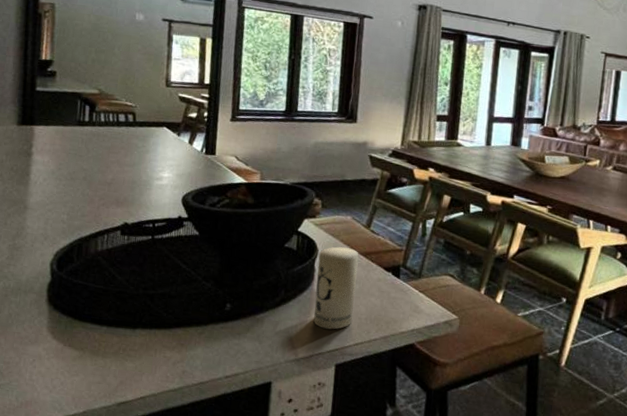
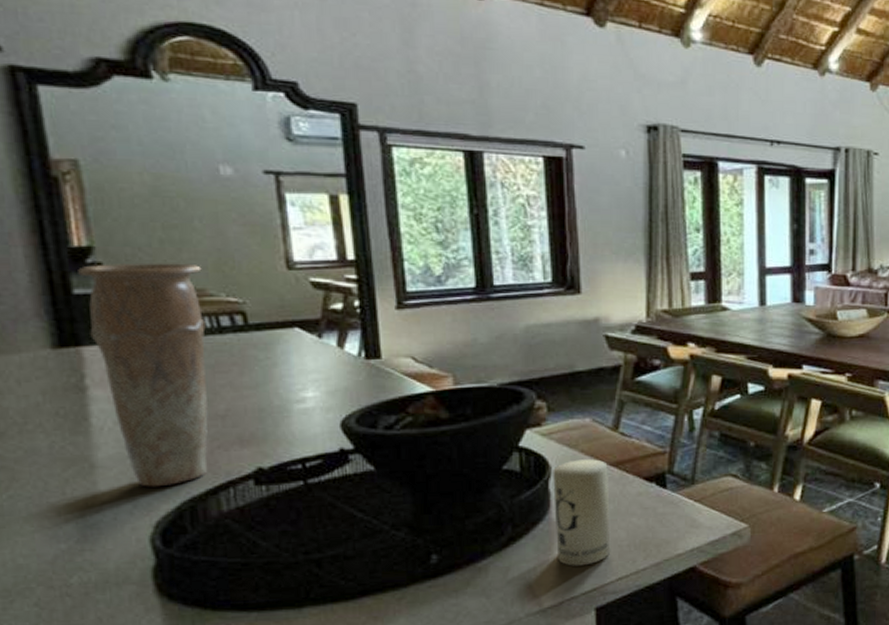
vase: none [41,72,114,228] -> present [78,262,208,487]

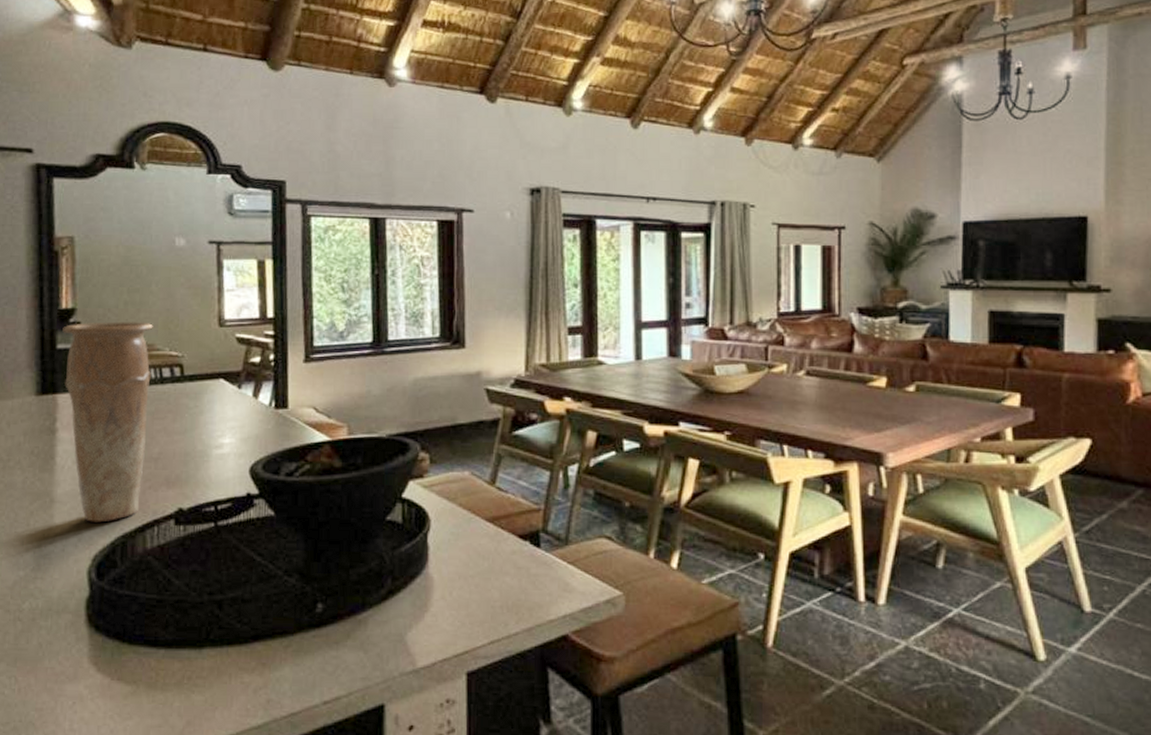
candle: present [553,459,611,566] -> none [431,513,484,626]

